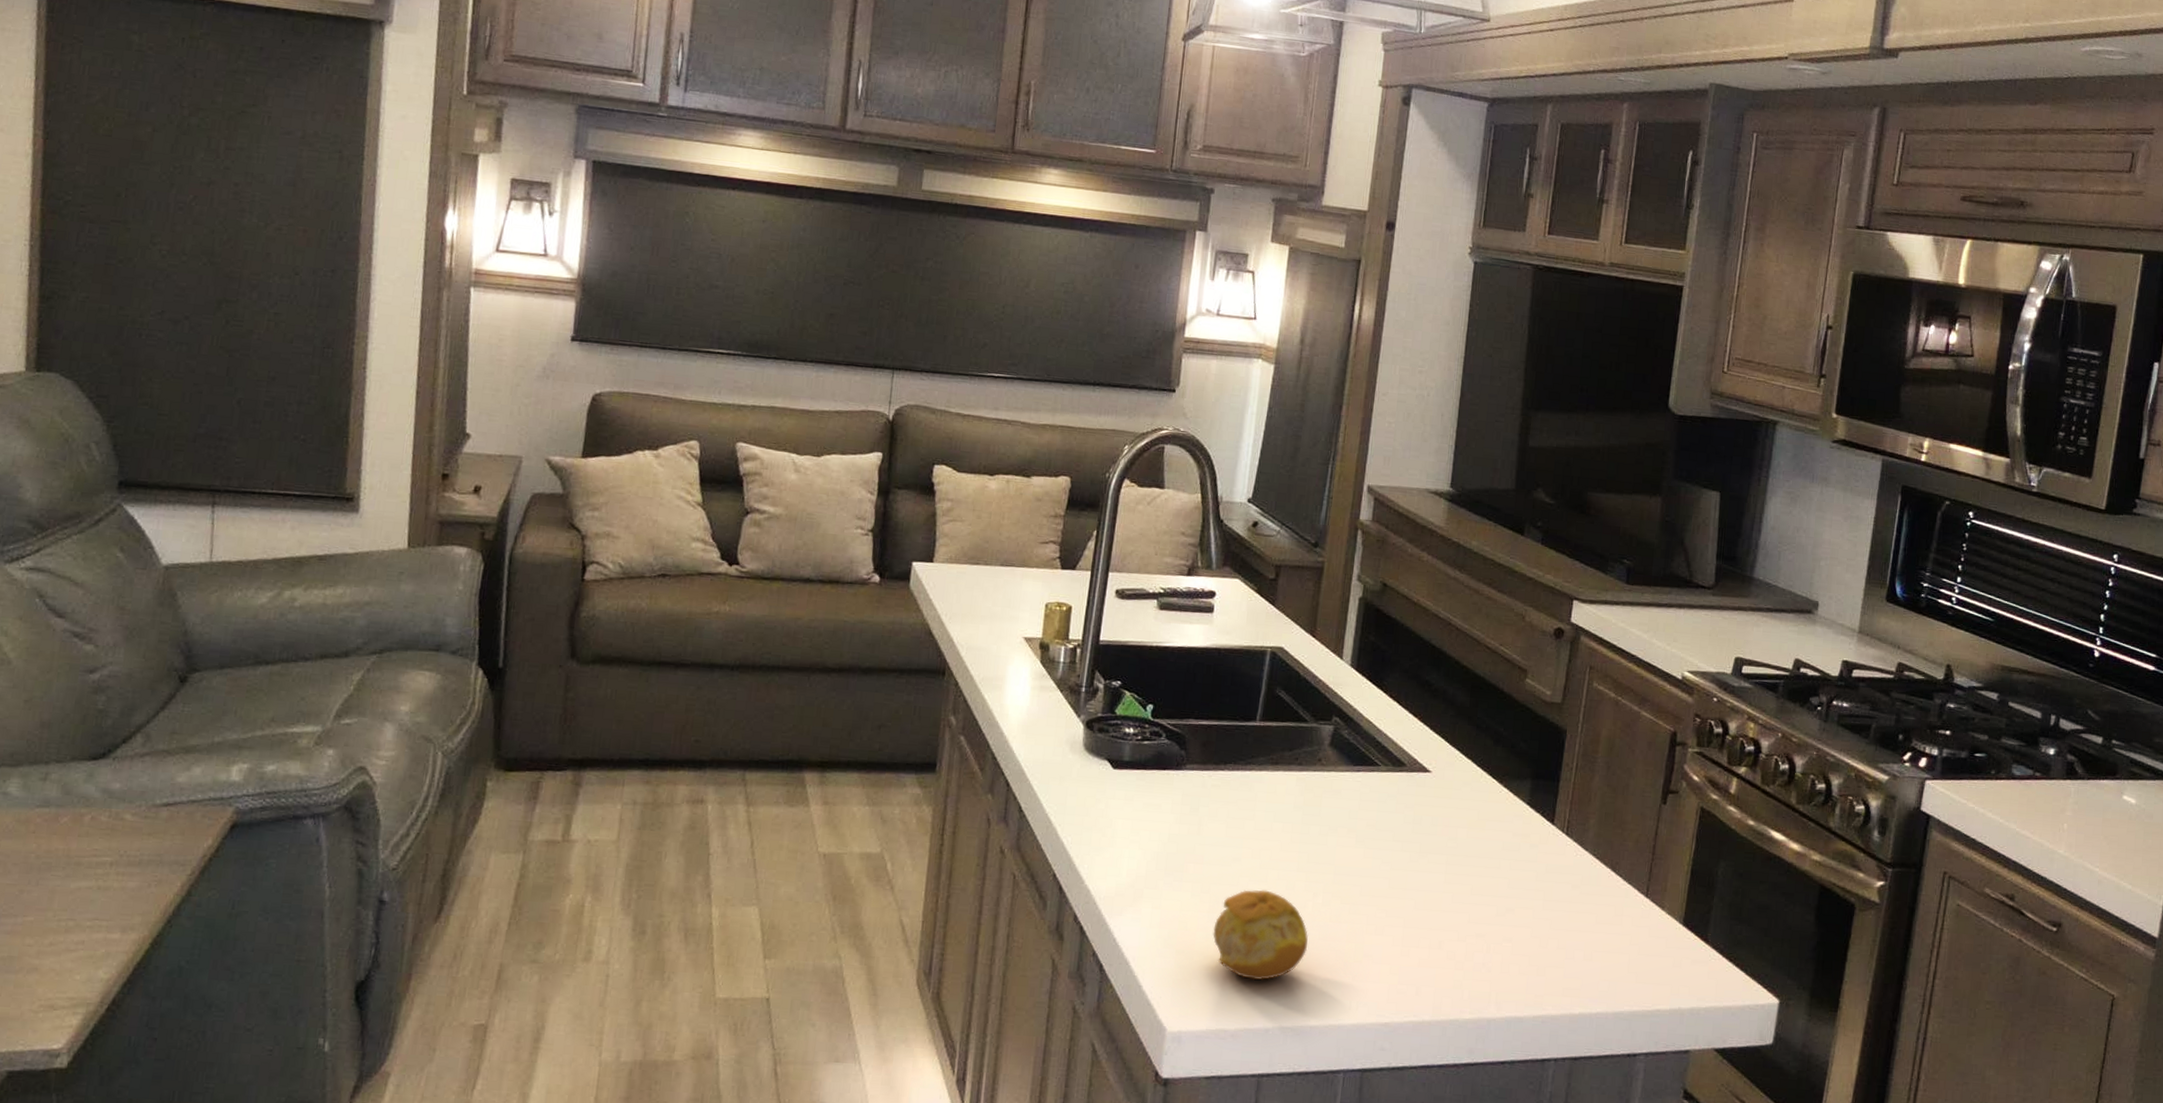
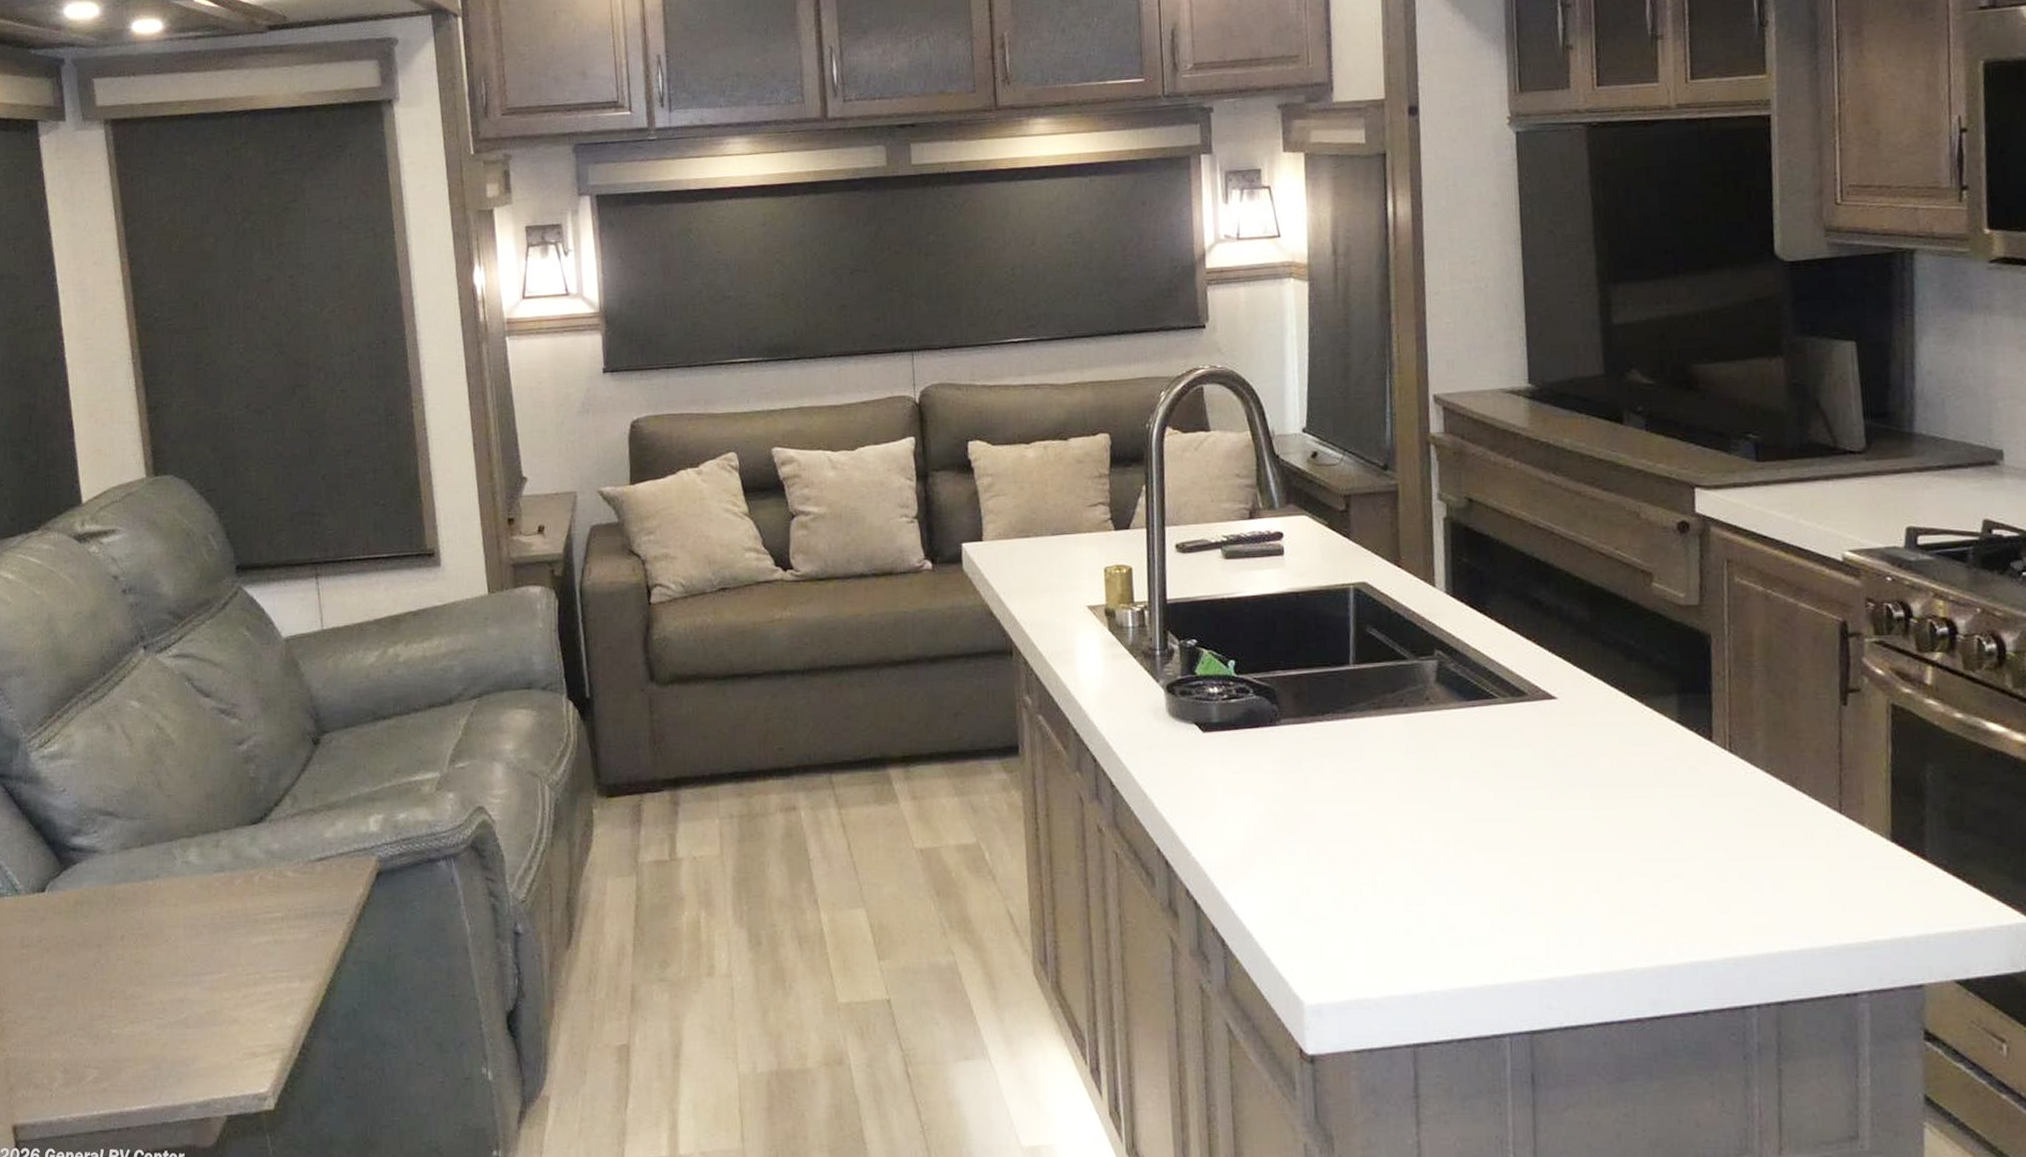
fruit: present [1213,890,1308,980] -> none [1338,845,1446,943]

